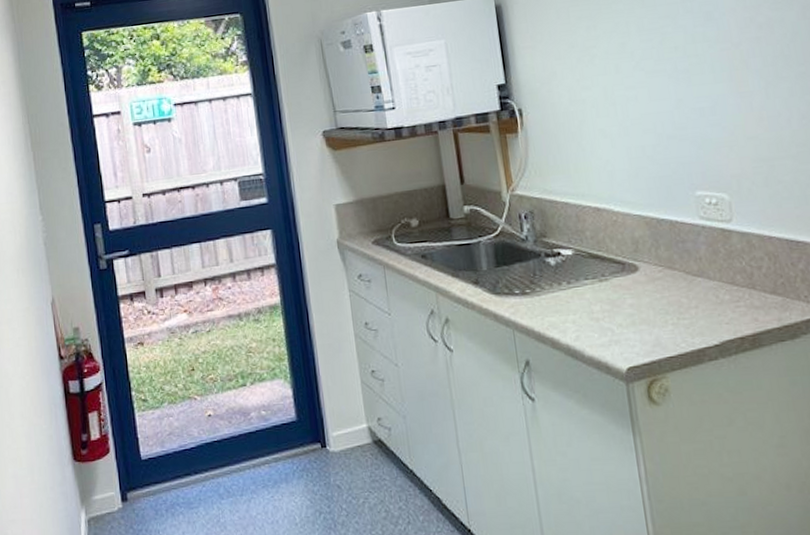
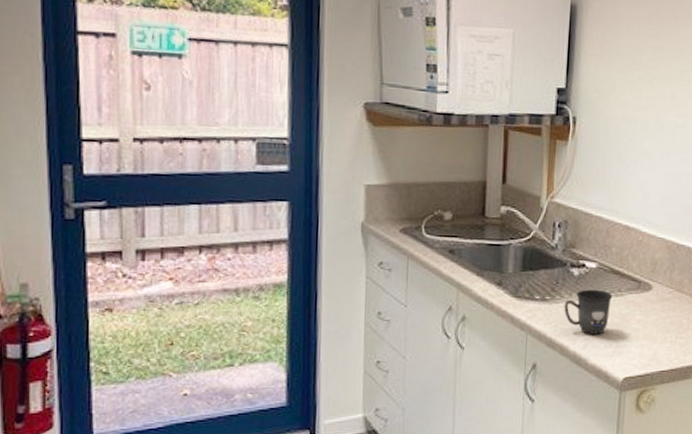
mug: none [546,276,598,325] -> present [564,289,613,334]

